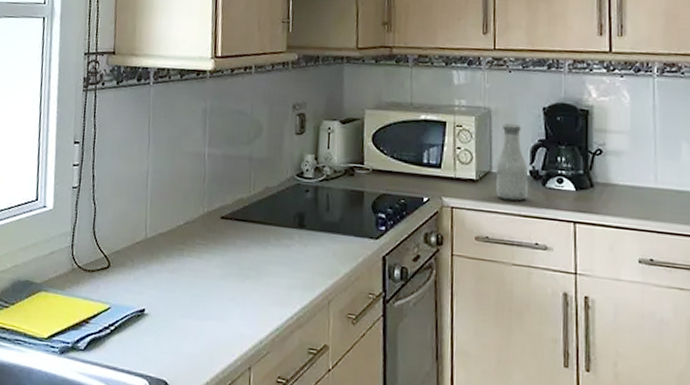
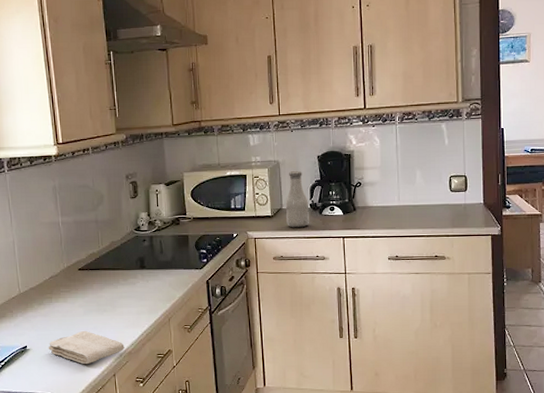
washcloth: none [170,299,267,347] -> present [48,330,125,365]

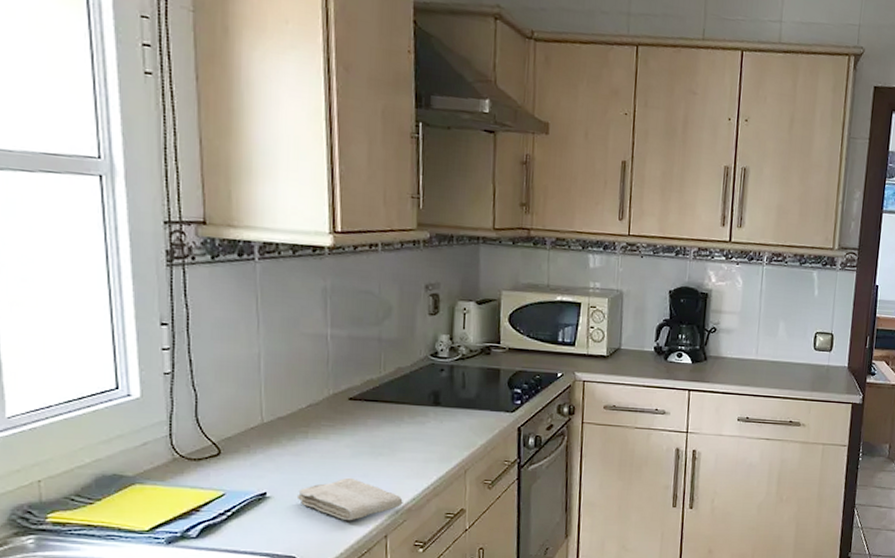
bottle: present [285,171,310,228] -> none [624,305,653,374]

